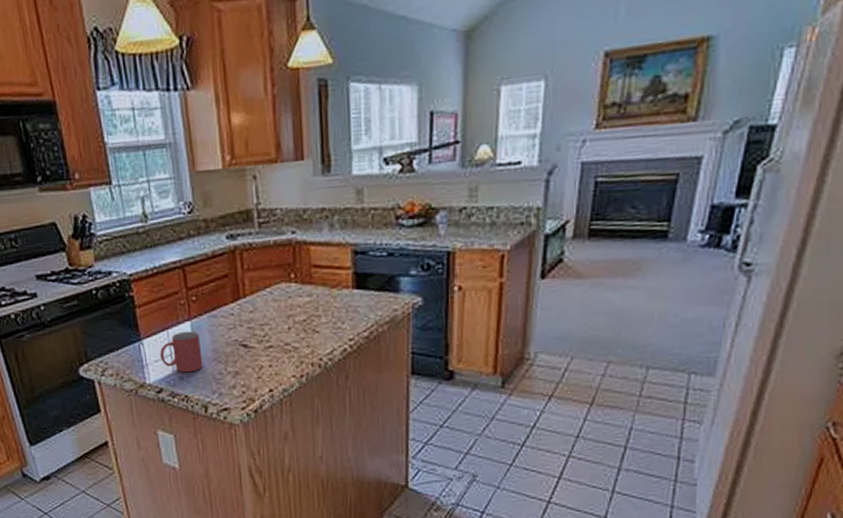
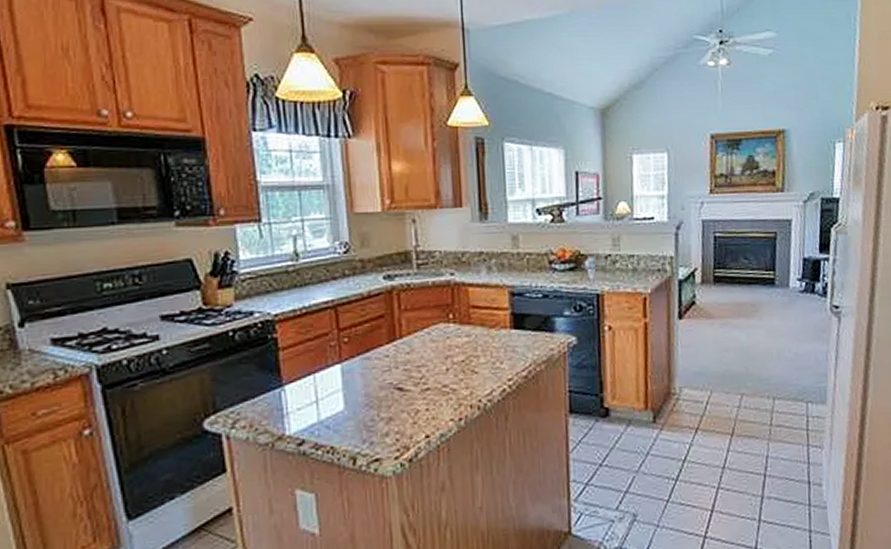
mug: present [160,331,203,373] -> none [304,374,353,421]

